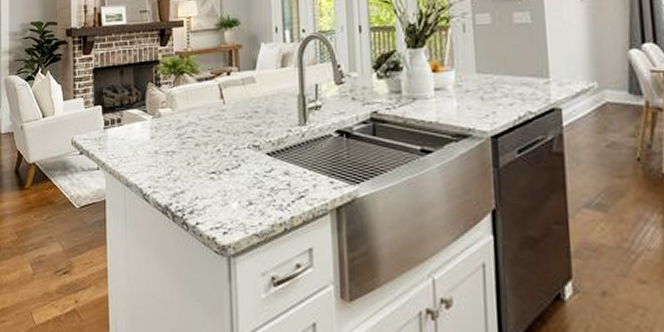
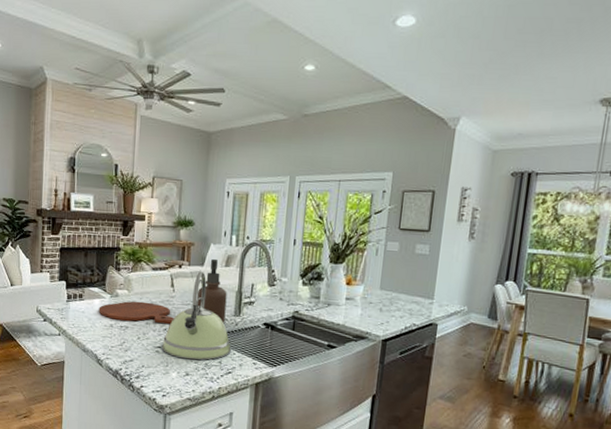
cutting board: none [140,119,228,144] -> present [98,301,174,324]
kettle: none [216,76,301,185] -> present [161,271,231,361]
soap dispenser: none [251,59,289,135] -> present [197,258,227,323]

